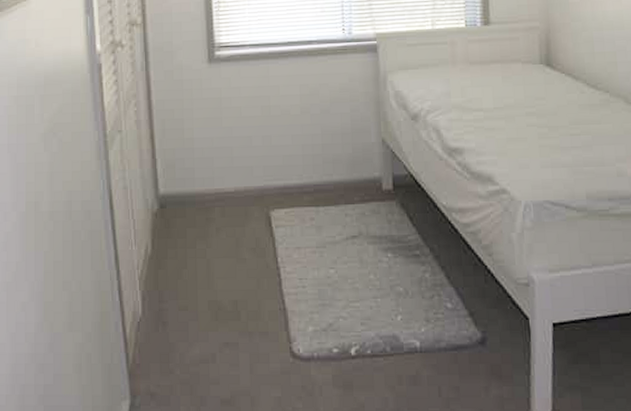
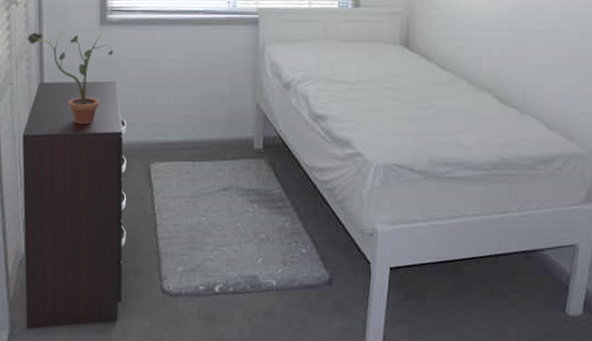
potted plant: none [134,71,224,170] -> present [27,32,114,124]
dresser: none [134,122,249,399] -> present [22,80,127,329]

